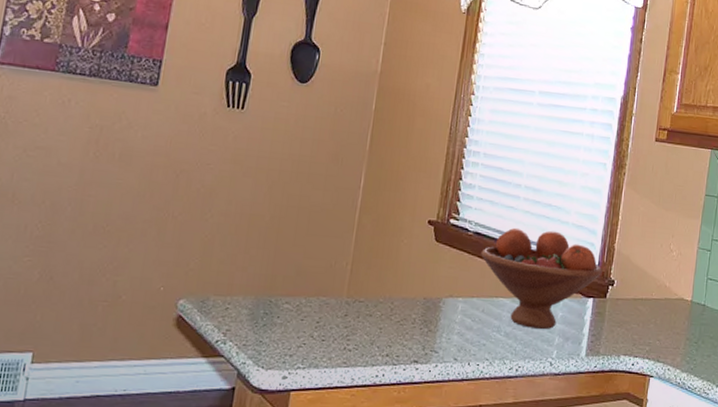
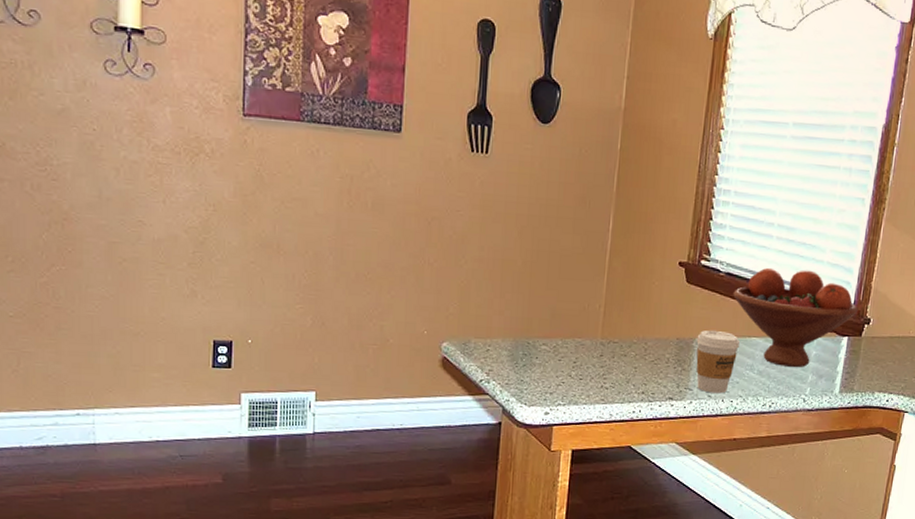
coffee cup: none [443,289,487,357] -> present [696,330,740,394]

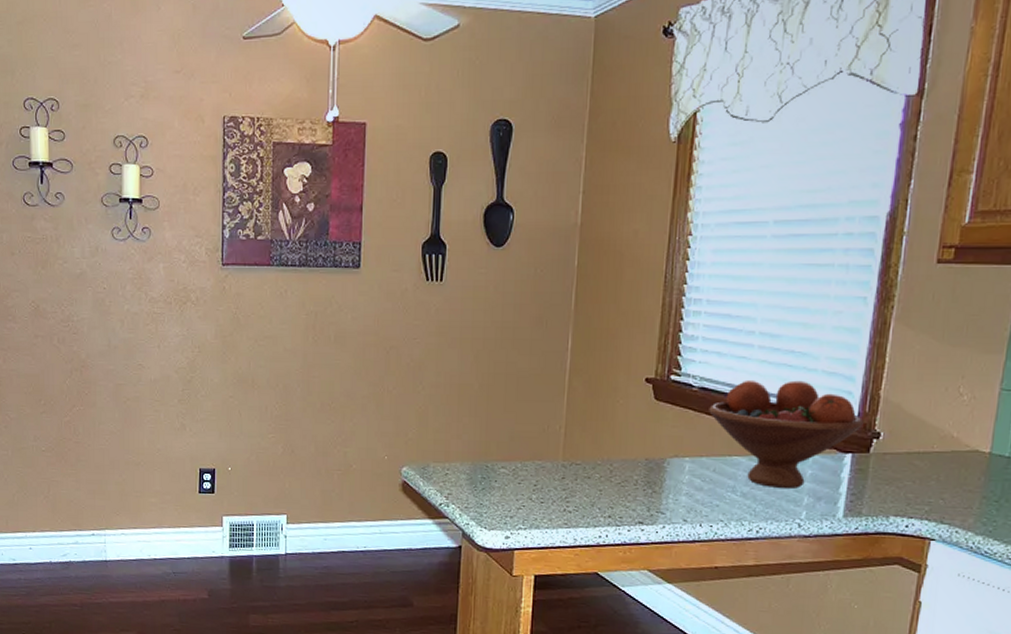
coffee cup: present [696,330,740,394] -> none [668,449,718,518]

